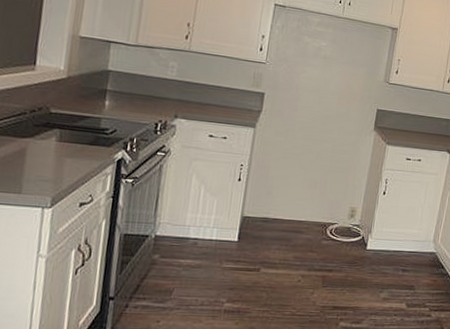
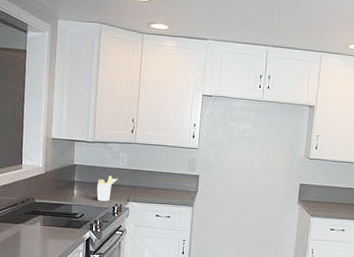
utensil holder: none [135,86,164,117] -> present [97,175,118,202]

